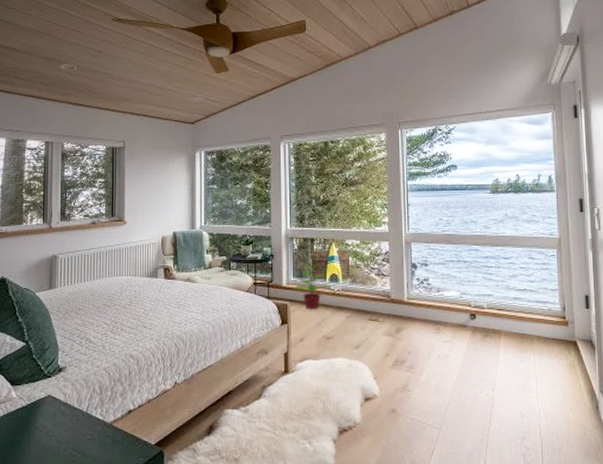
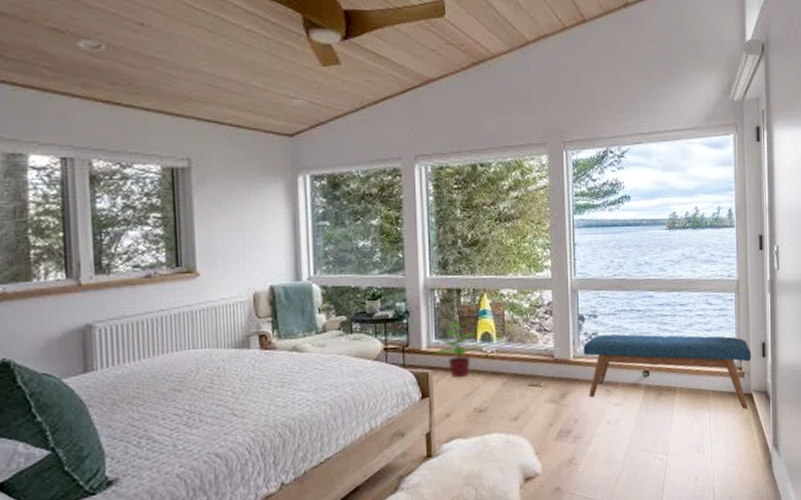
bench: none [415,281,575,356] -> present [583,334,752,410]

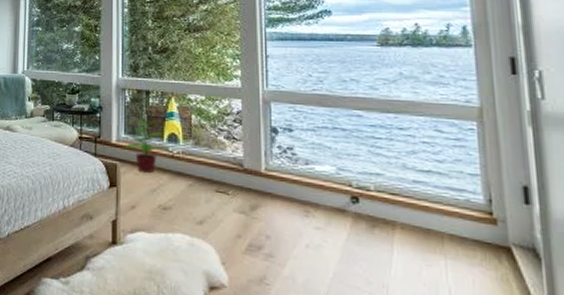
bench: present [583,334,752,410] -> none [276,150,507,266]

